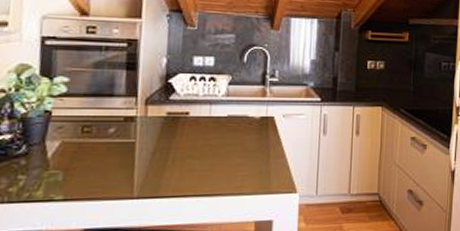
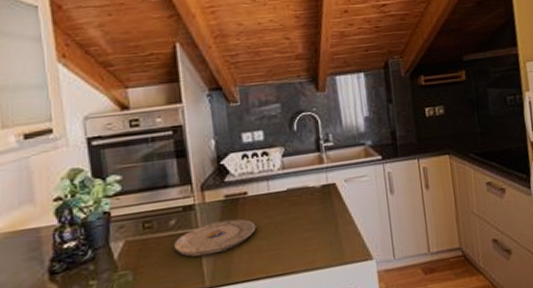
plate: none [108,136,192,167] -> present [173,219,257,257]

